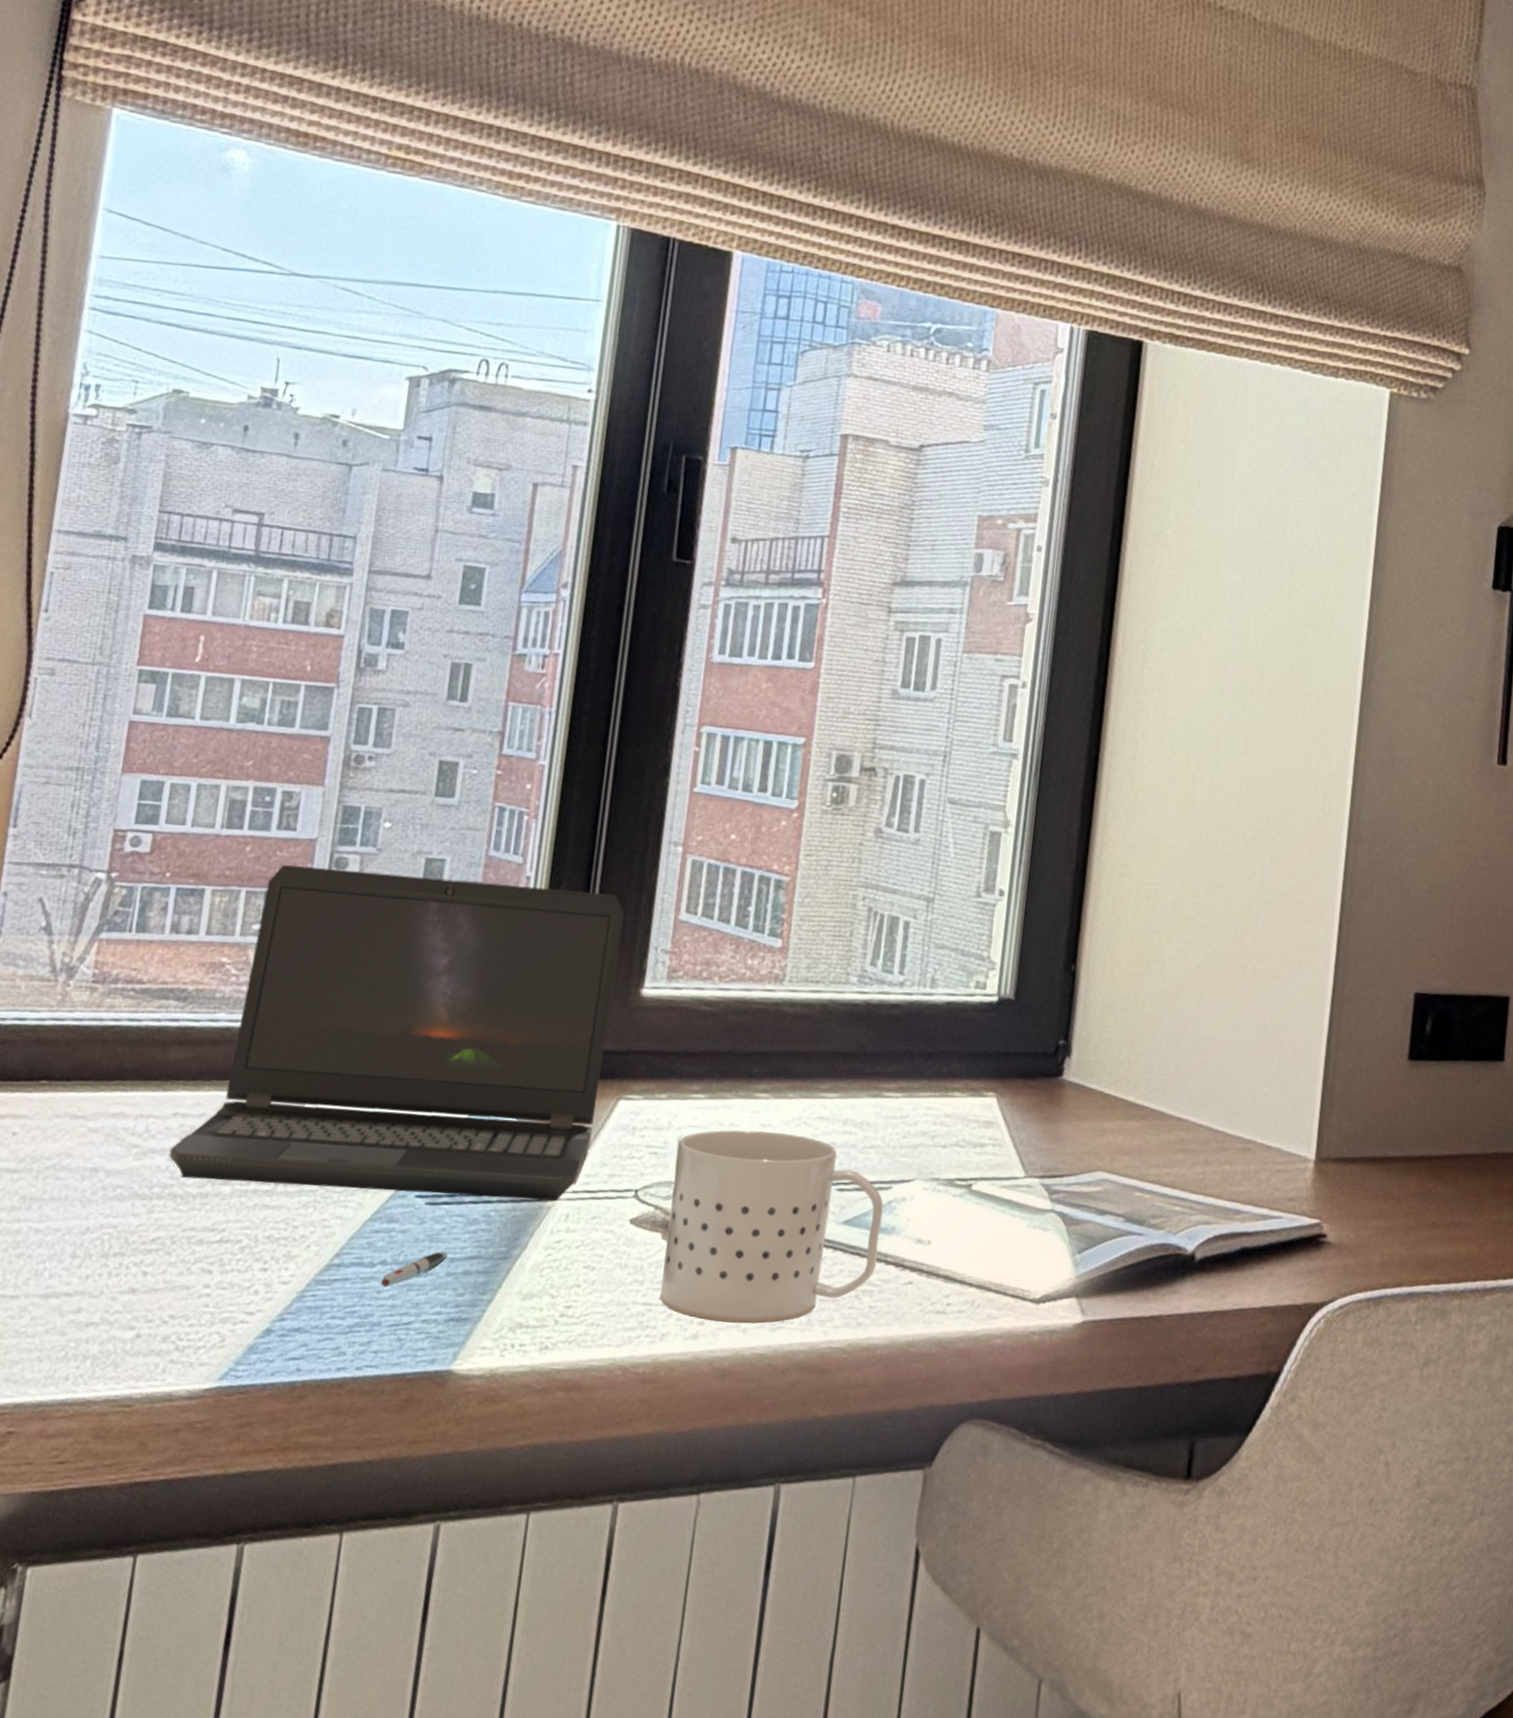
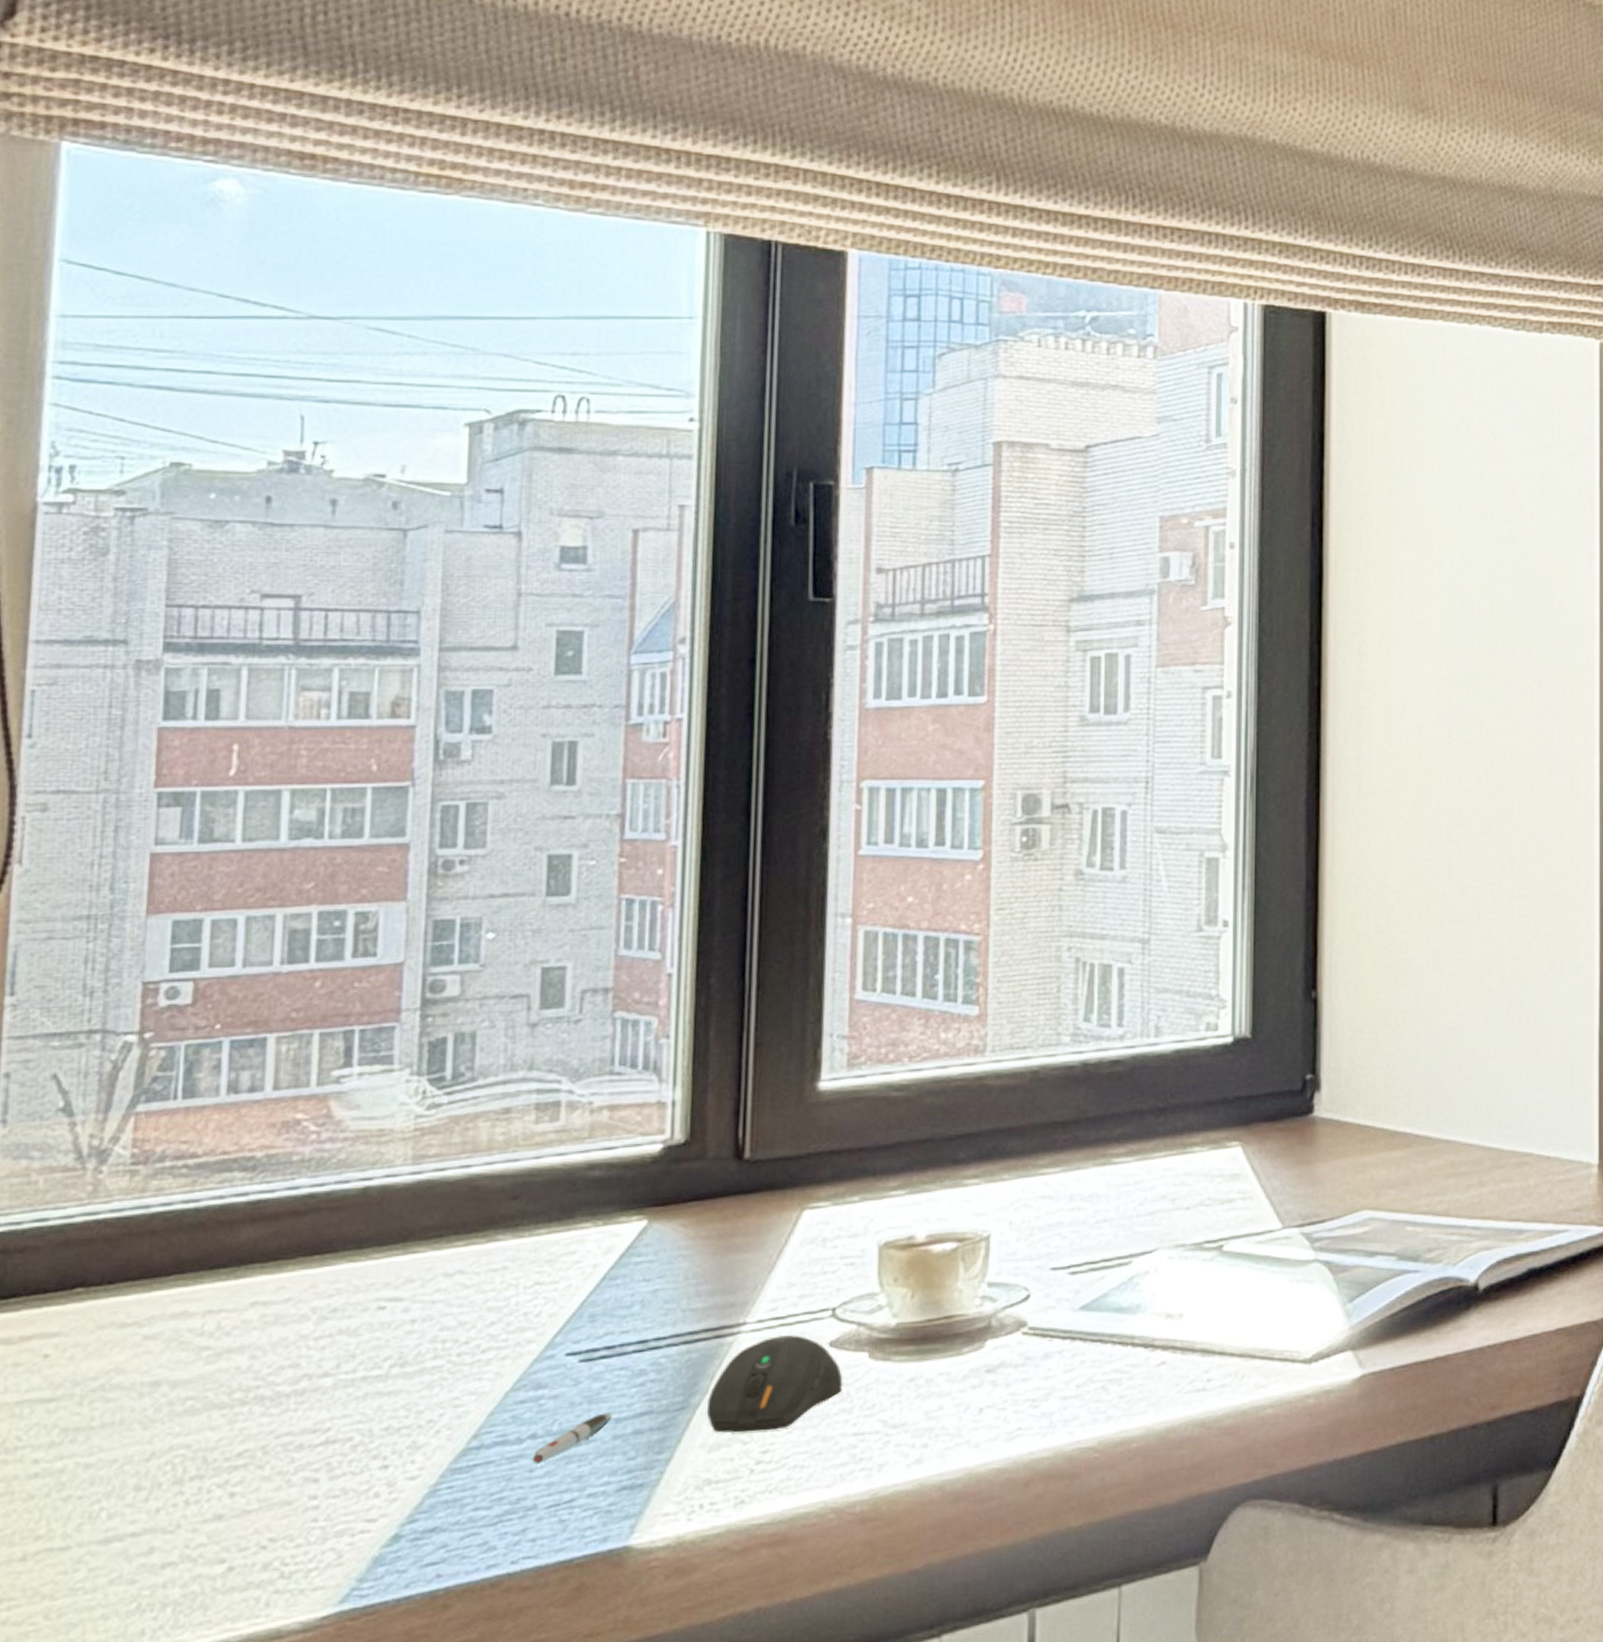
laptop computer: present [169,864,625,1201] -> none [250,981,790,1376]
computer mouse: none [524,1206,639,1289] -> present [706,1334,843,1433]
mug: present [660,1130,884,1324] -> none [873,1220,1124,1441]

